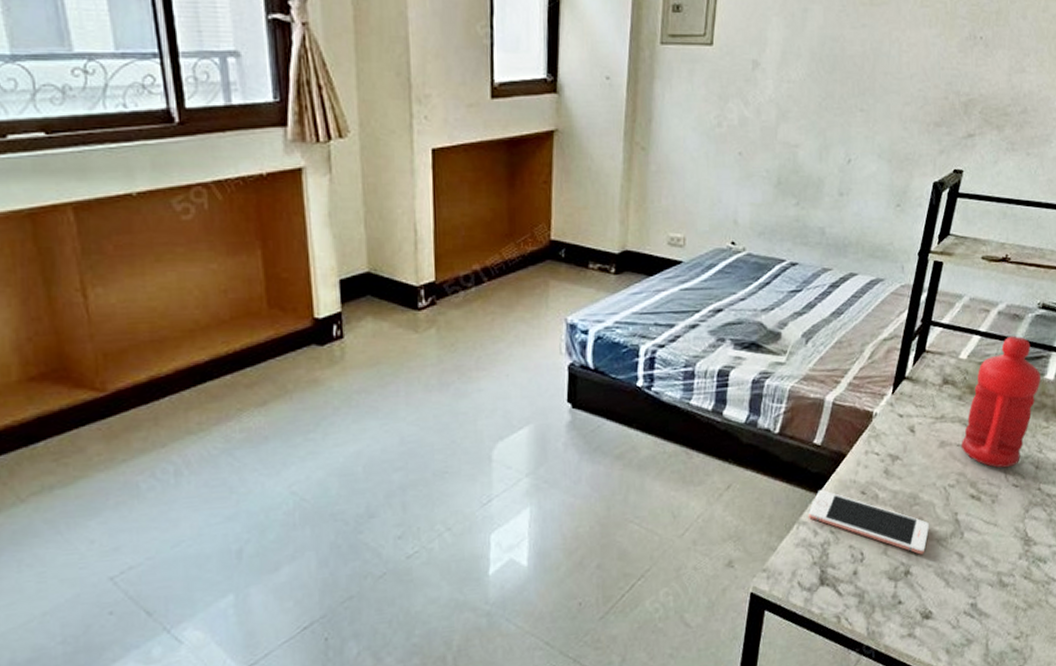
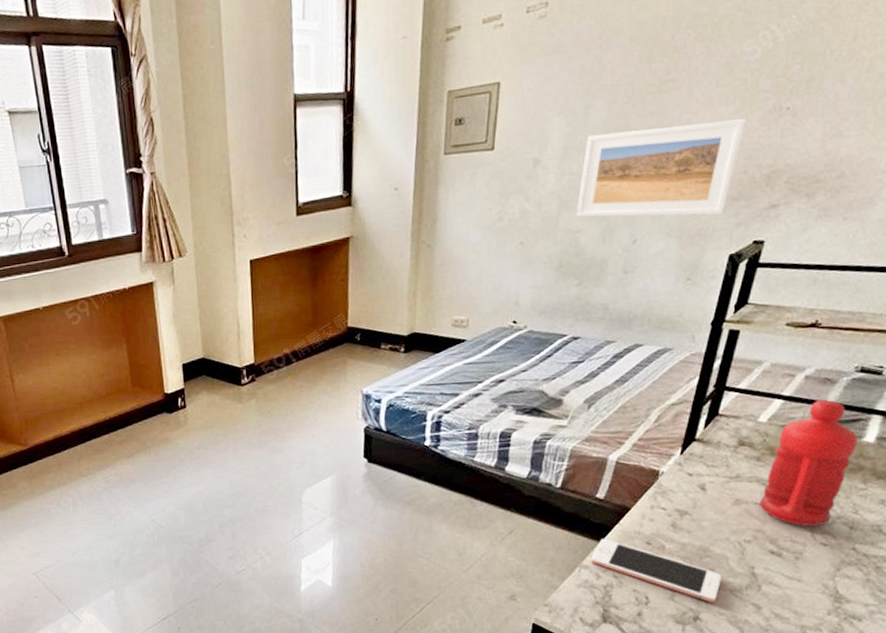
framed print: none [794,41,946,141] -> present [576,119,746,218]

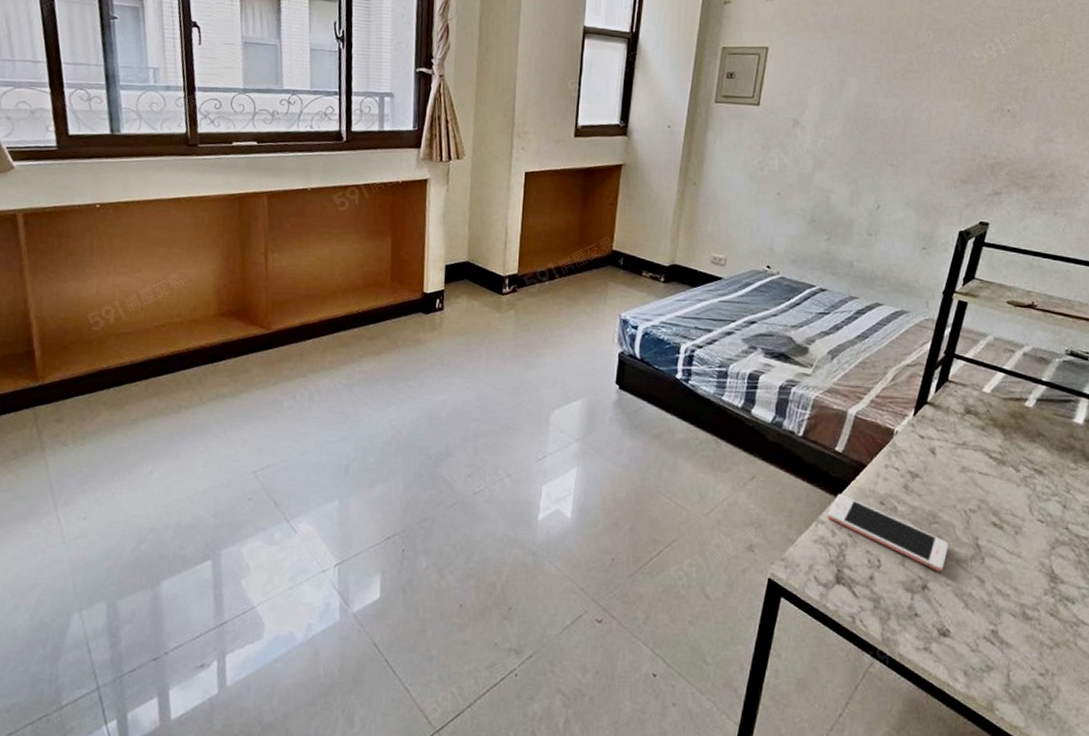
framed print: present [576,119,746,218] -> none [828,106,974,195]
water bottle: present [759,399,857,527] -> none [983,377,1068,502]

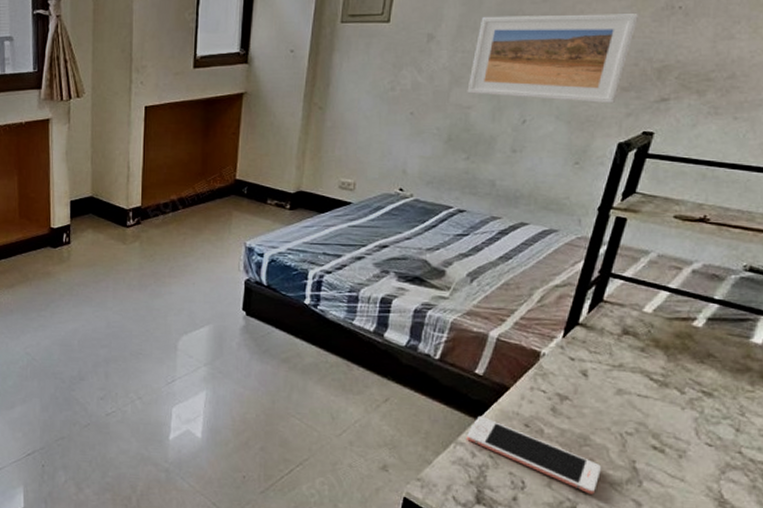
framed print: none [828,106,974,195] -> present [467,14,638,104]

